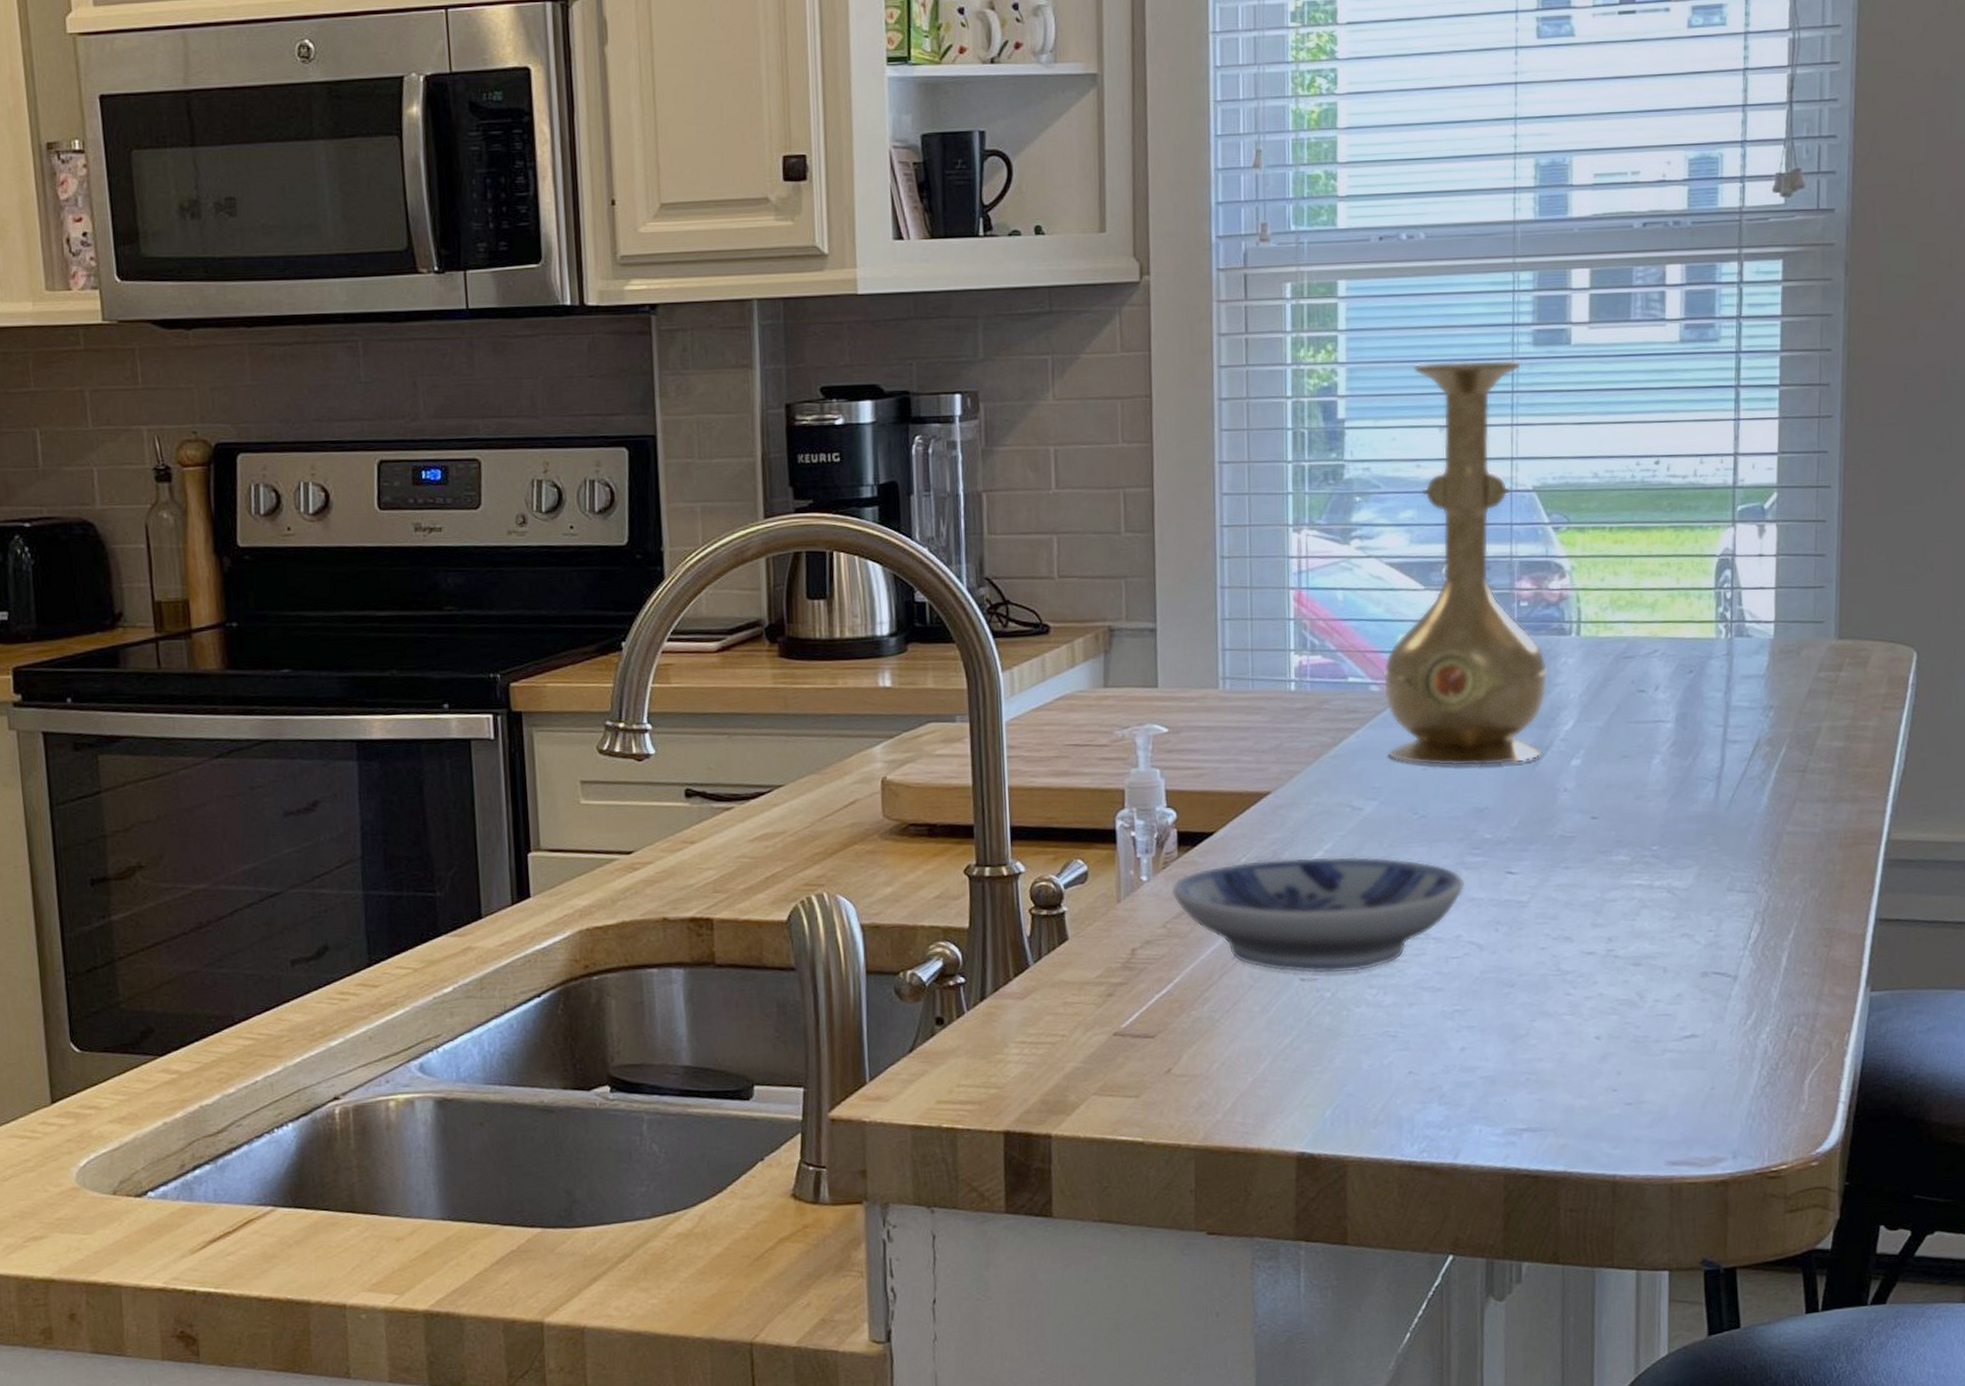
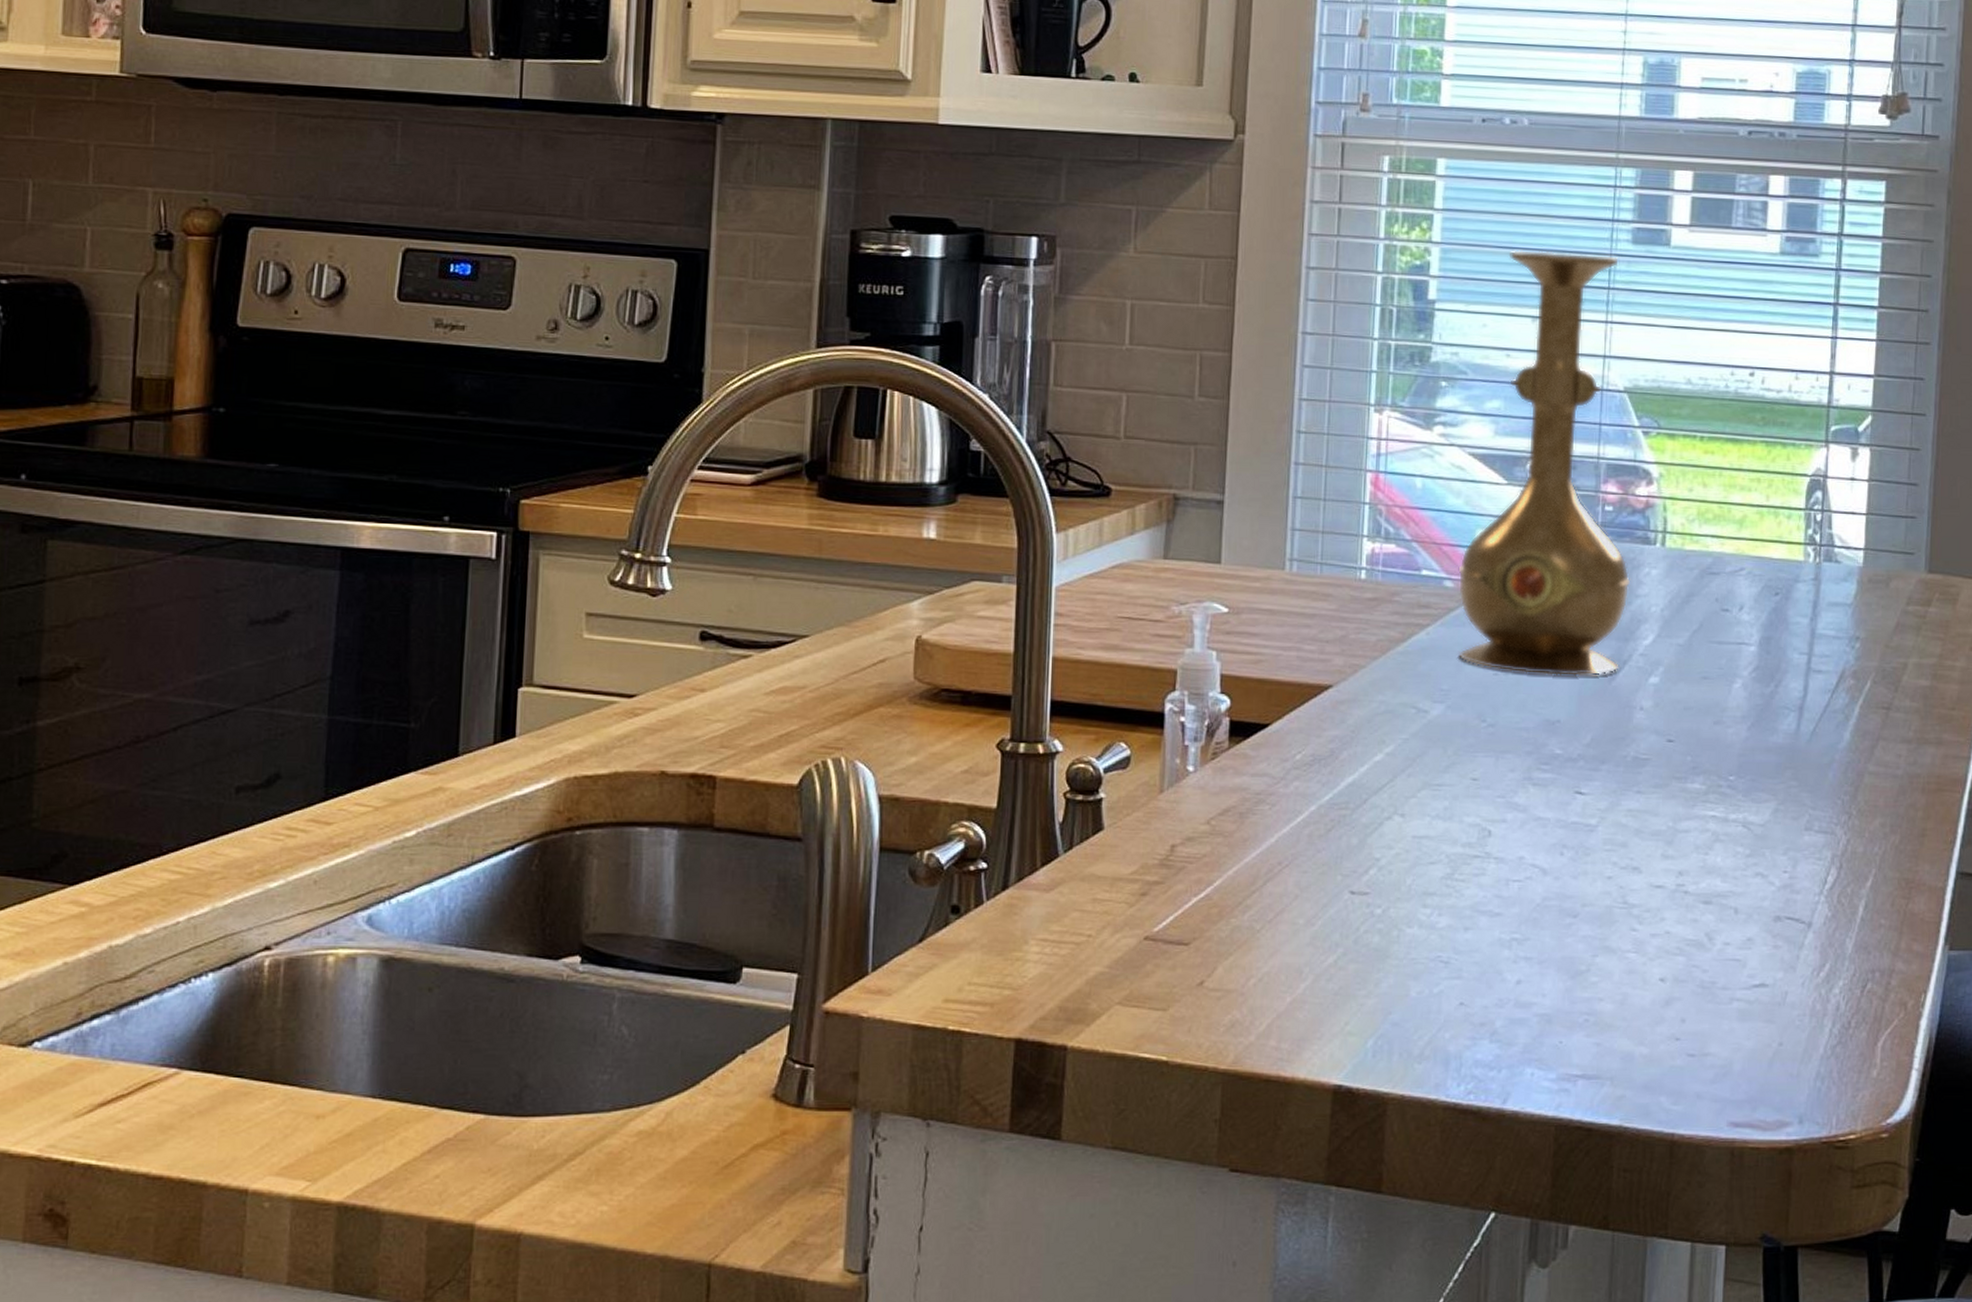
bowl: present [1171,856,1466,974] -> none [1219,758,1532,889]

